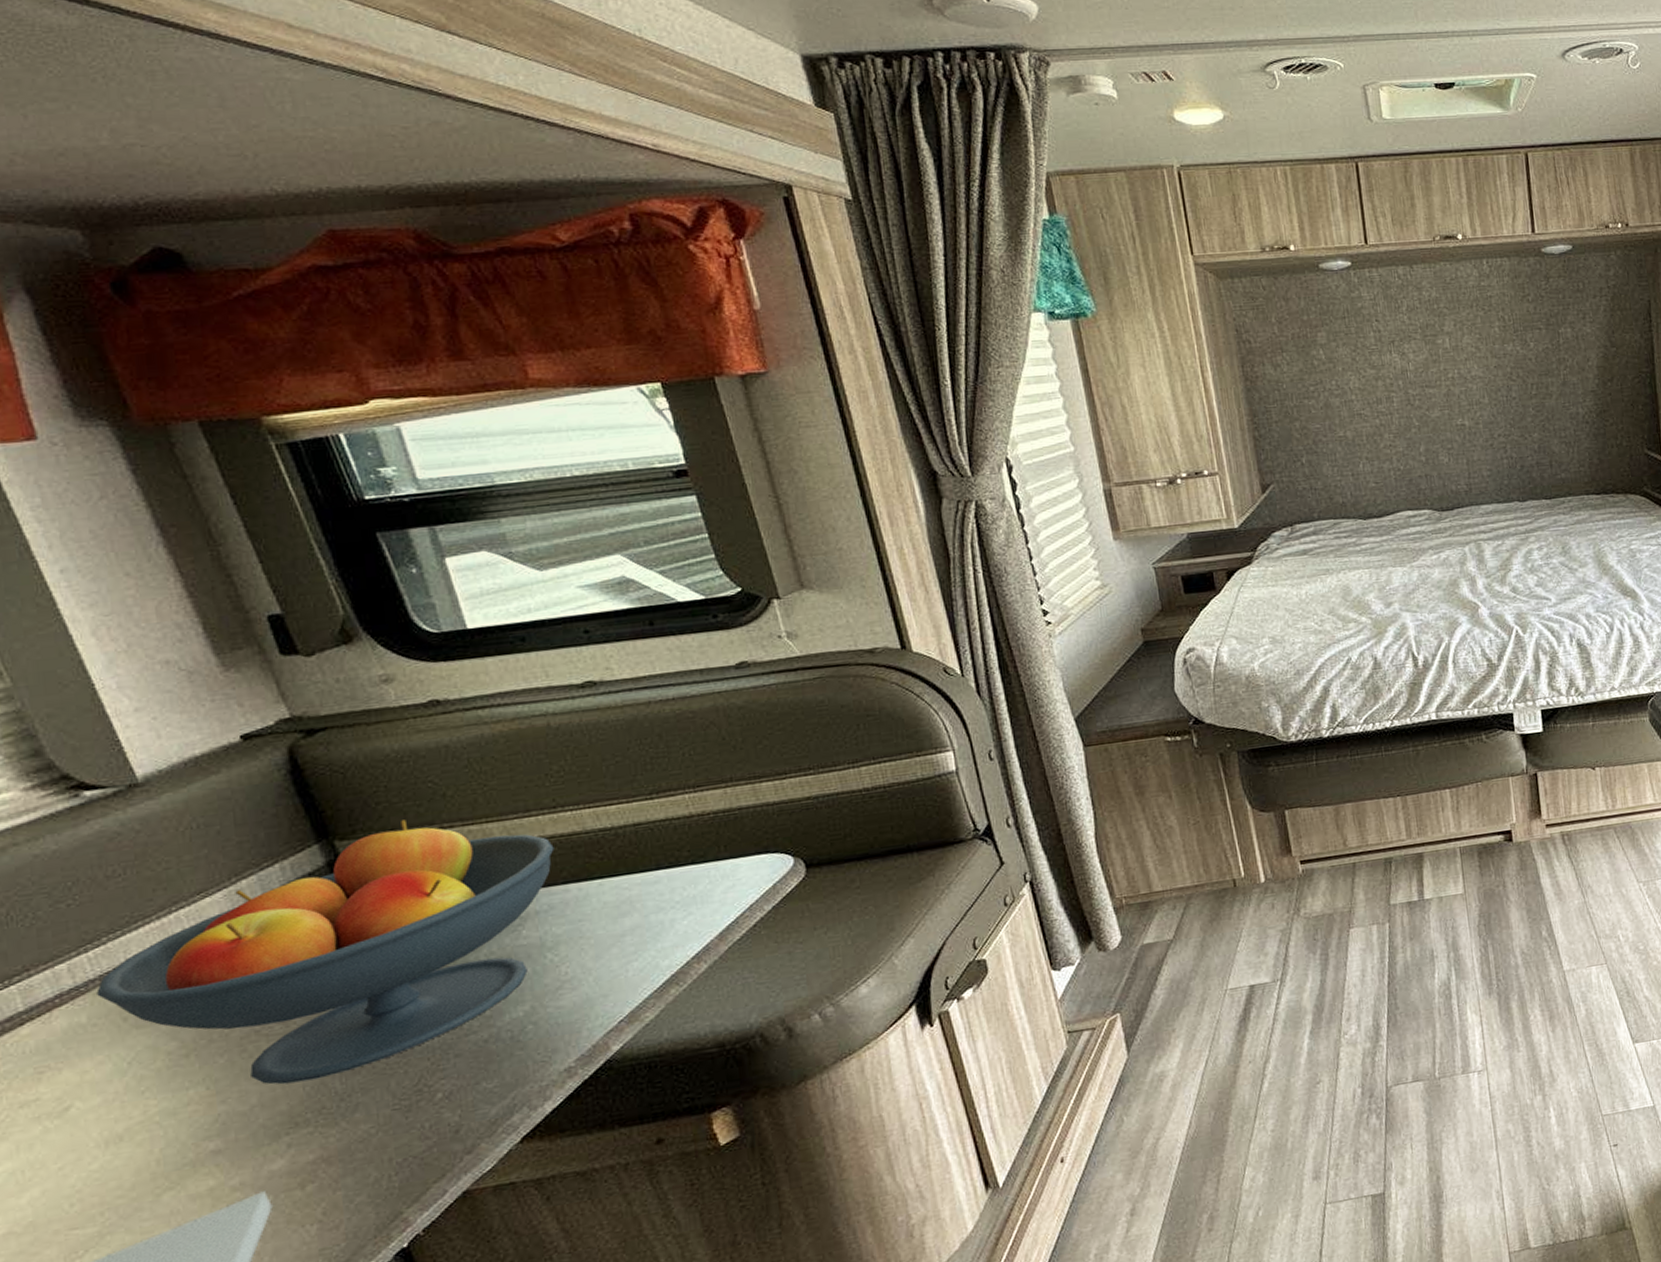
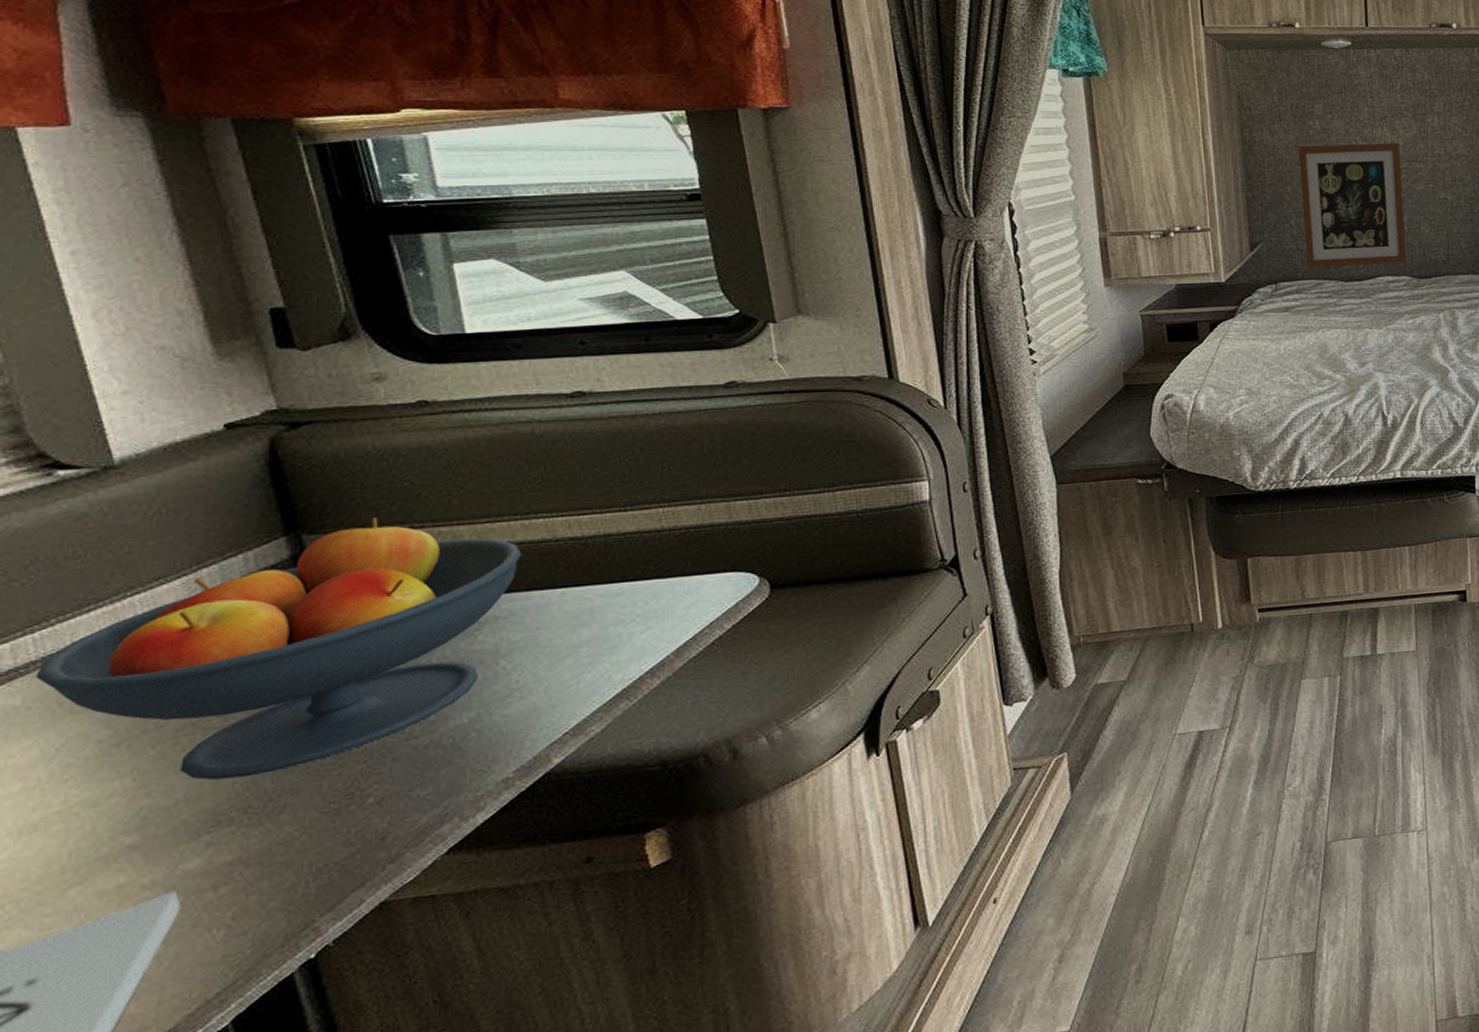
wall art: none [1304,368,1427,507] -> present [1298,143,1407,268]

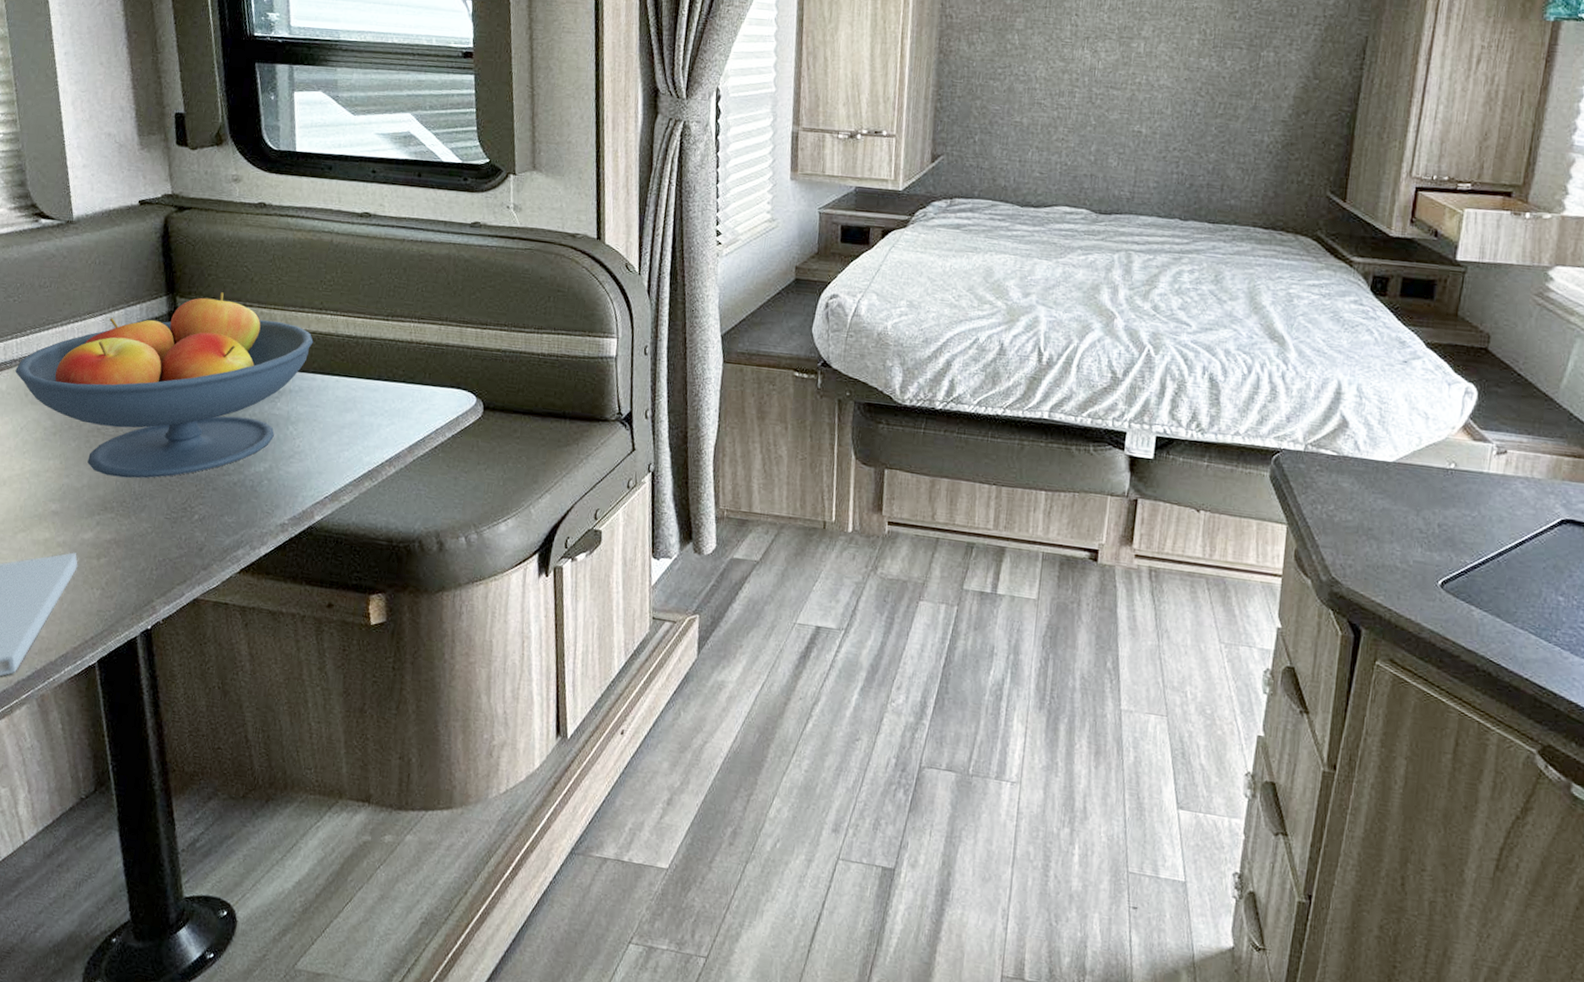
wall art: present [1298,143,1407,268] -> none [984,59,1099,195]

